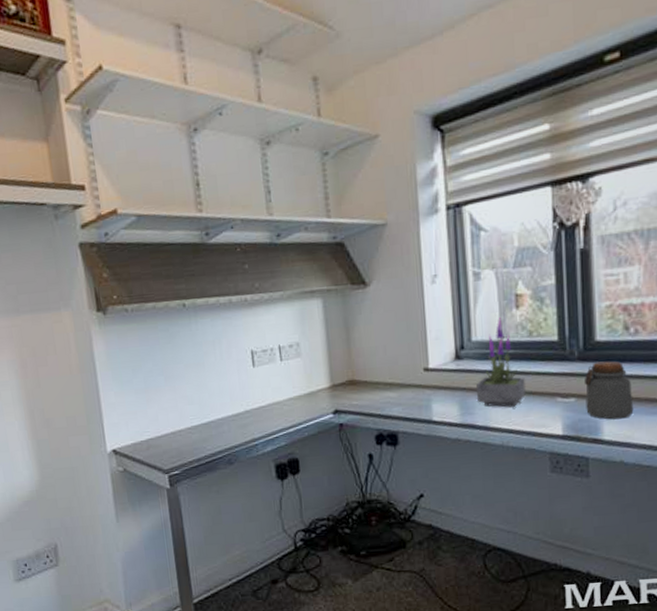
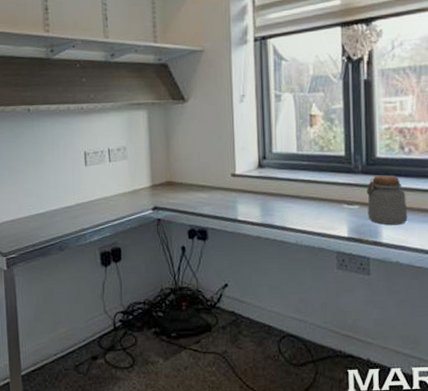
potted plant: present [477,318,526,408] -> none [276,134,317,211]

